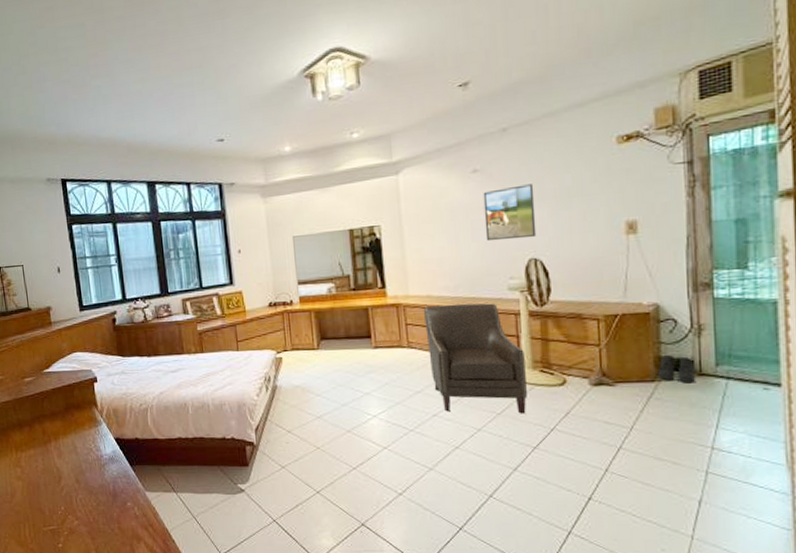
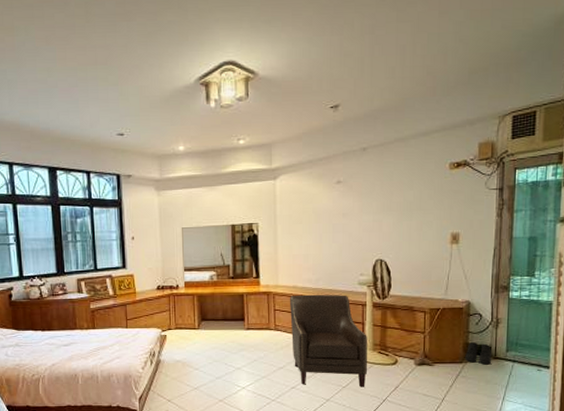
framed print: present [483,184,537,242] -> none [343,197,384,243]

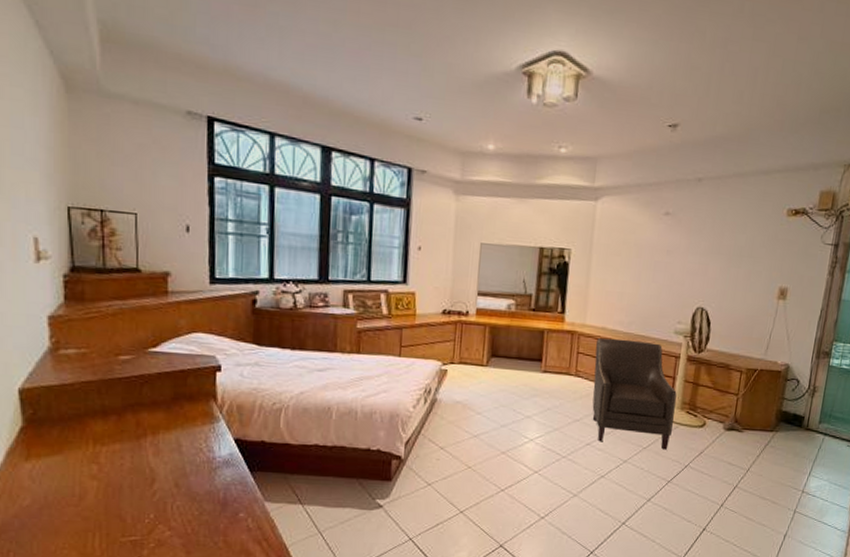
boots: present [465,341,491,365] -> none [776,409,804,436]

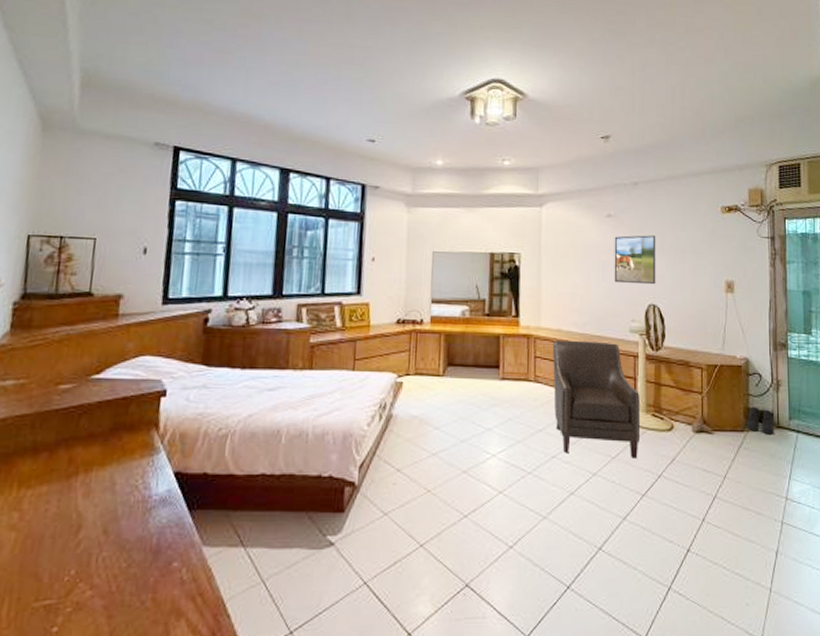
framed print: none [664,236,714,288] -> present [614,235,656,285]
boots: none [776,409,804,436] -> present [746,406,774,435]

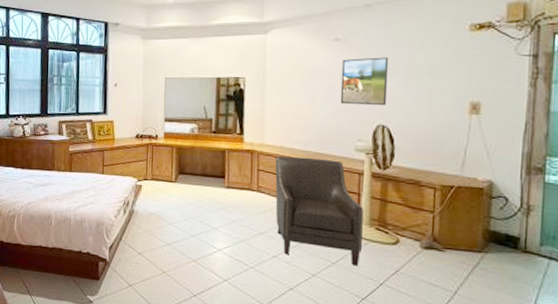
boots: present [746,406,774,435] -> none [485,228,520,259]

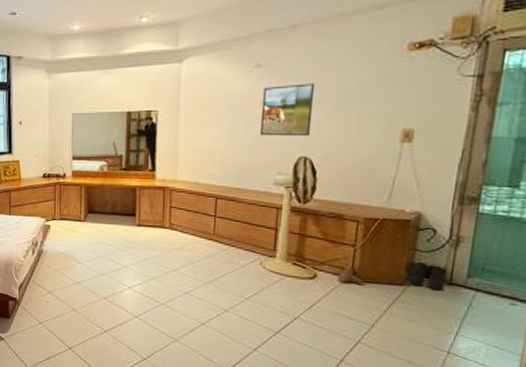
chair: present [275,156,364,266] -> none [188,192,281,301]
boots: none [485,228,520,259] -> present [407,261,446,291]

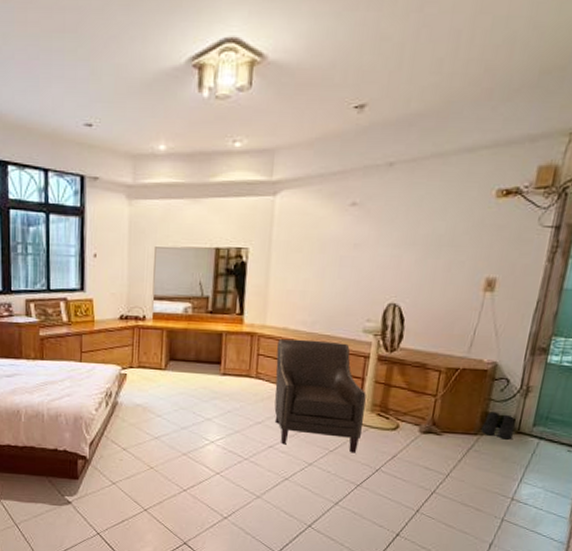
chair: none [188,192,281,301] -> present [274,338,366,453]
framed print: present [259,83,316,137] -> none [351,226,408,283]

